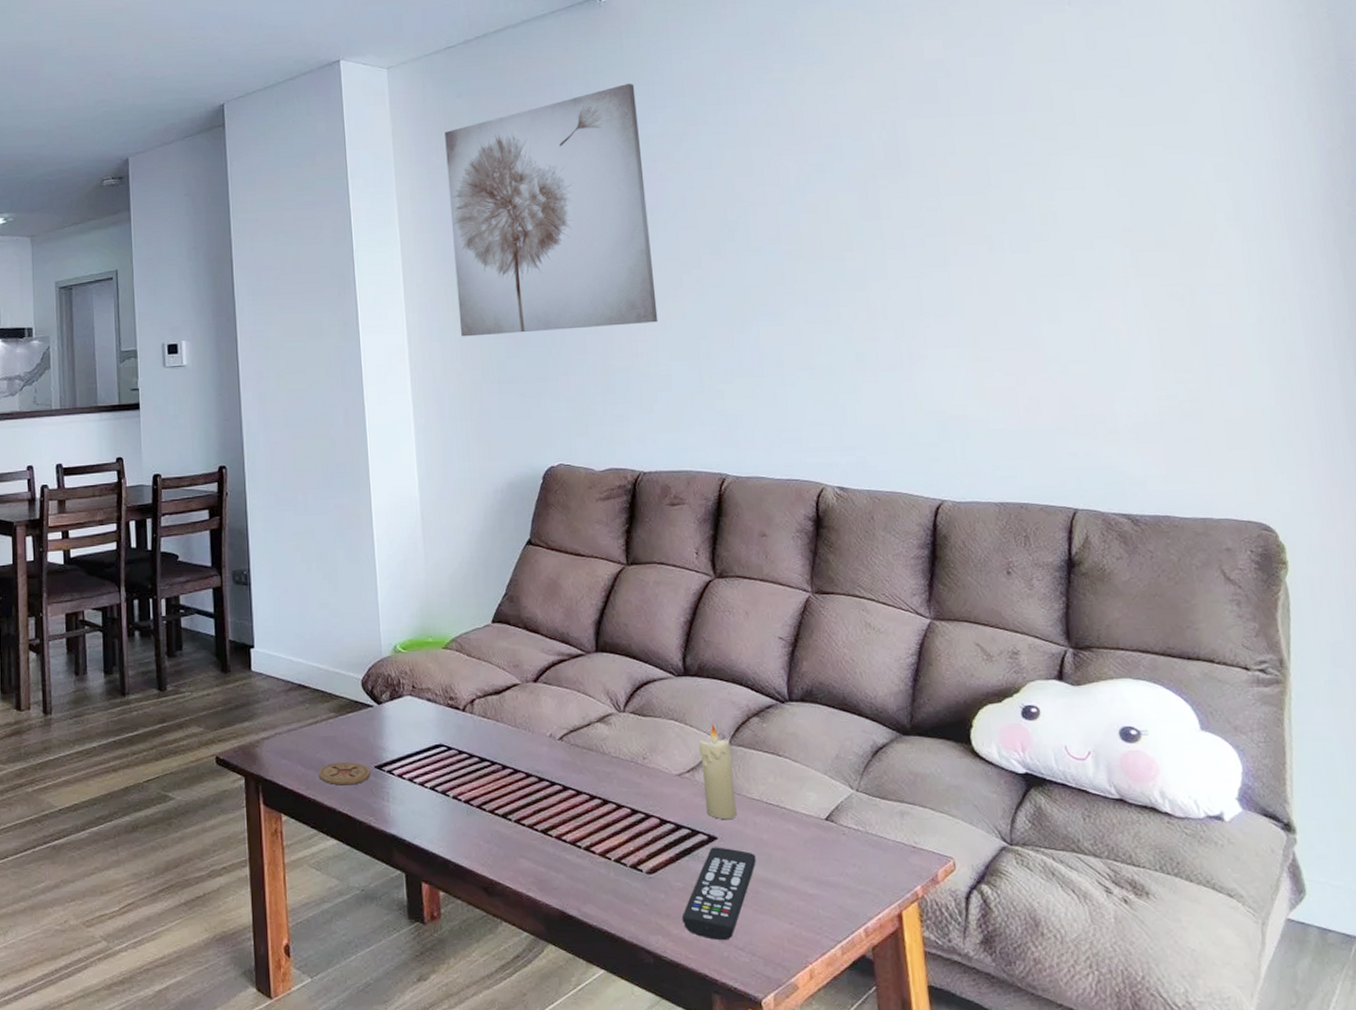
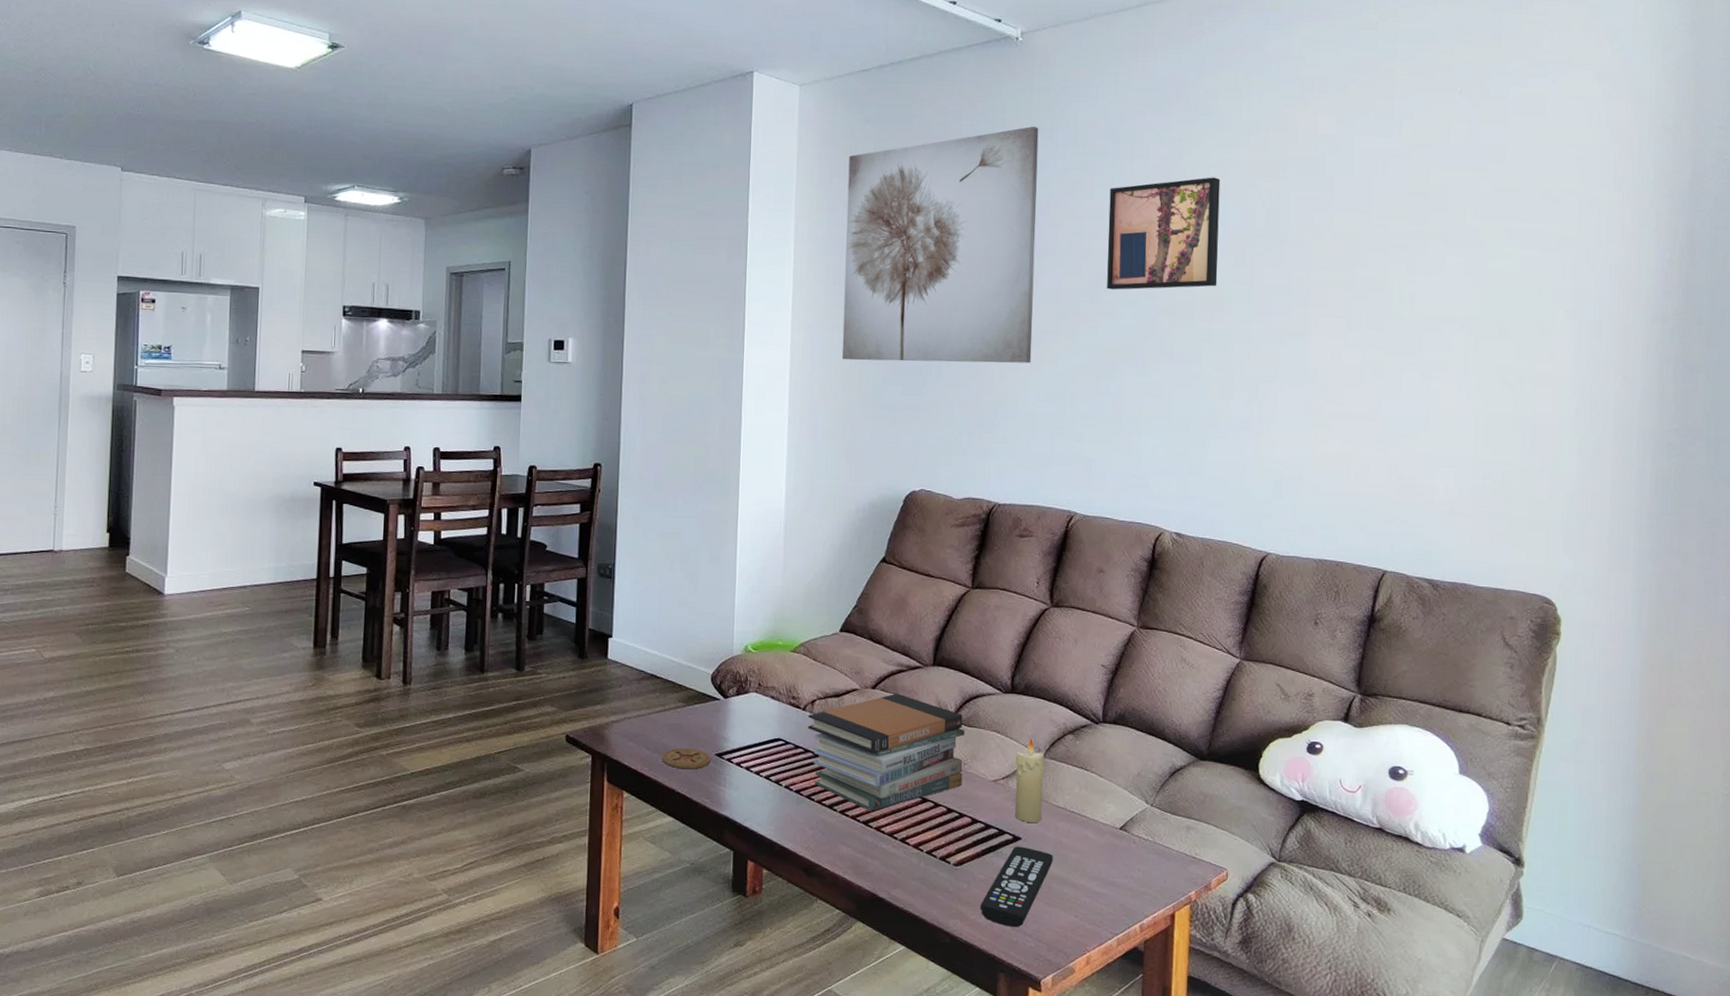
book stack: none [469,685,644,819] -> present [808,693,964,812]
wall art: none [716,114,843,239] -> present [1107,177,1221,290]

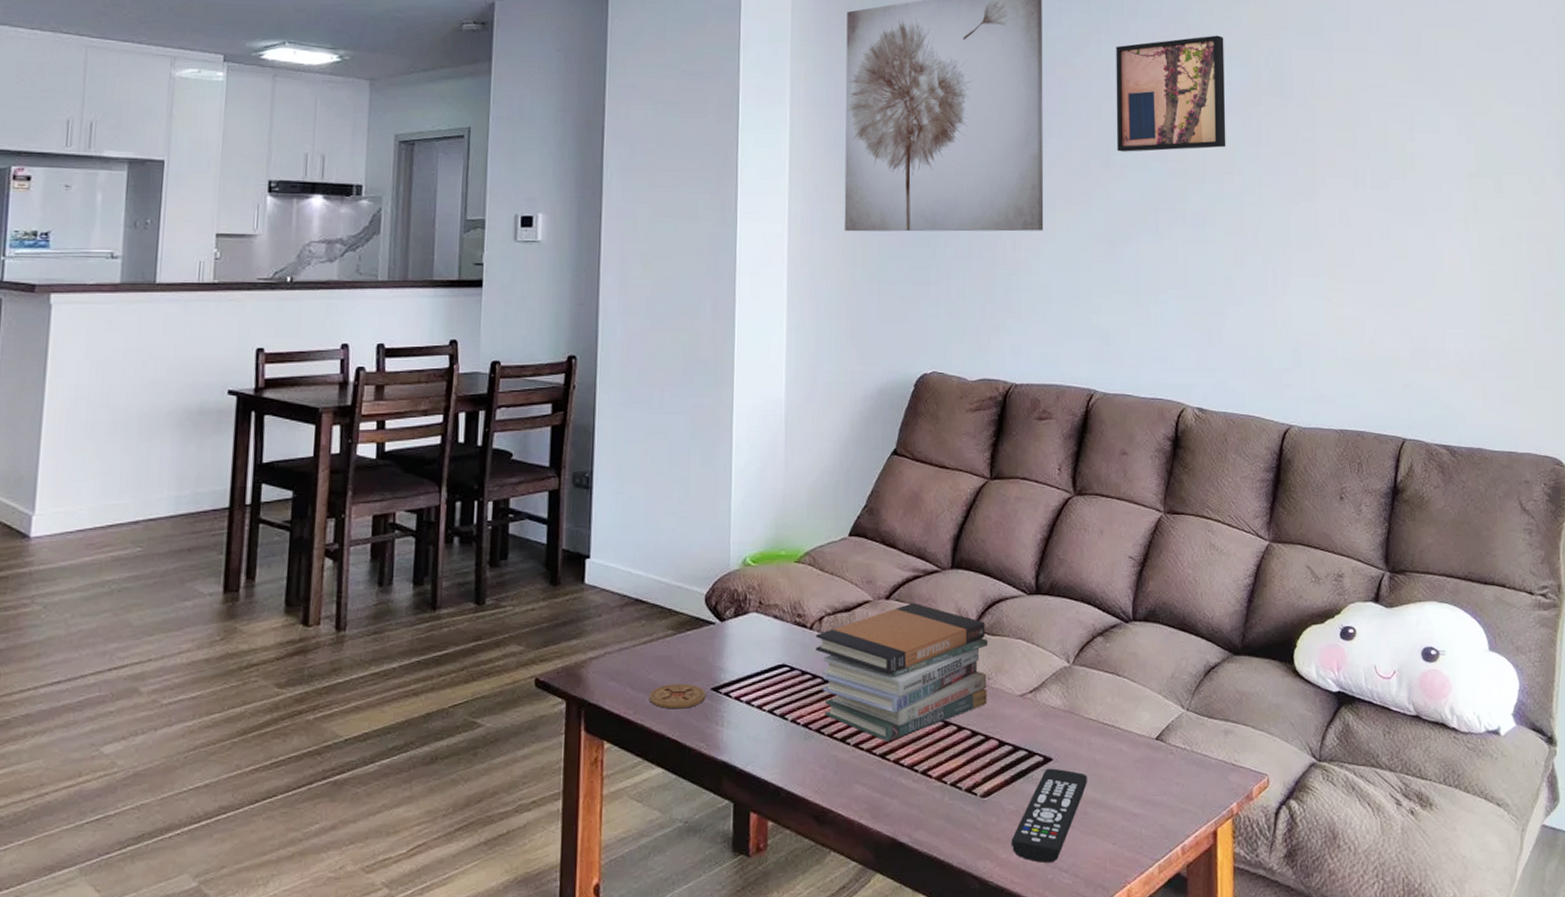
candle: present [1015,738,1045,824] -> none [1043,644,1075,741]

